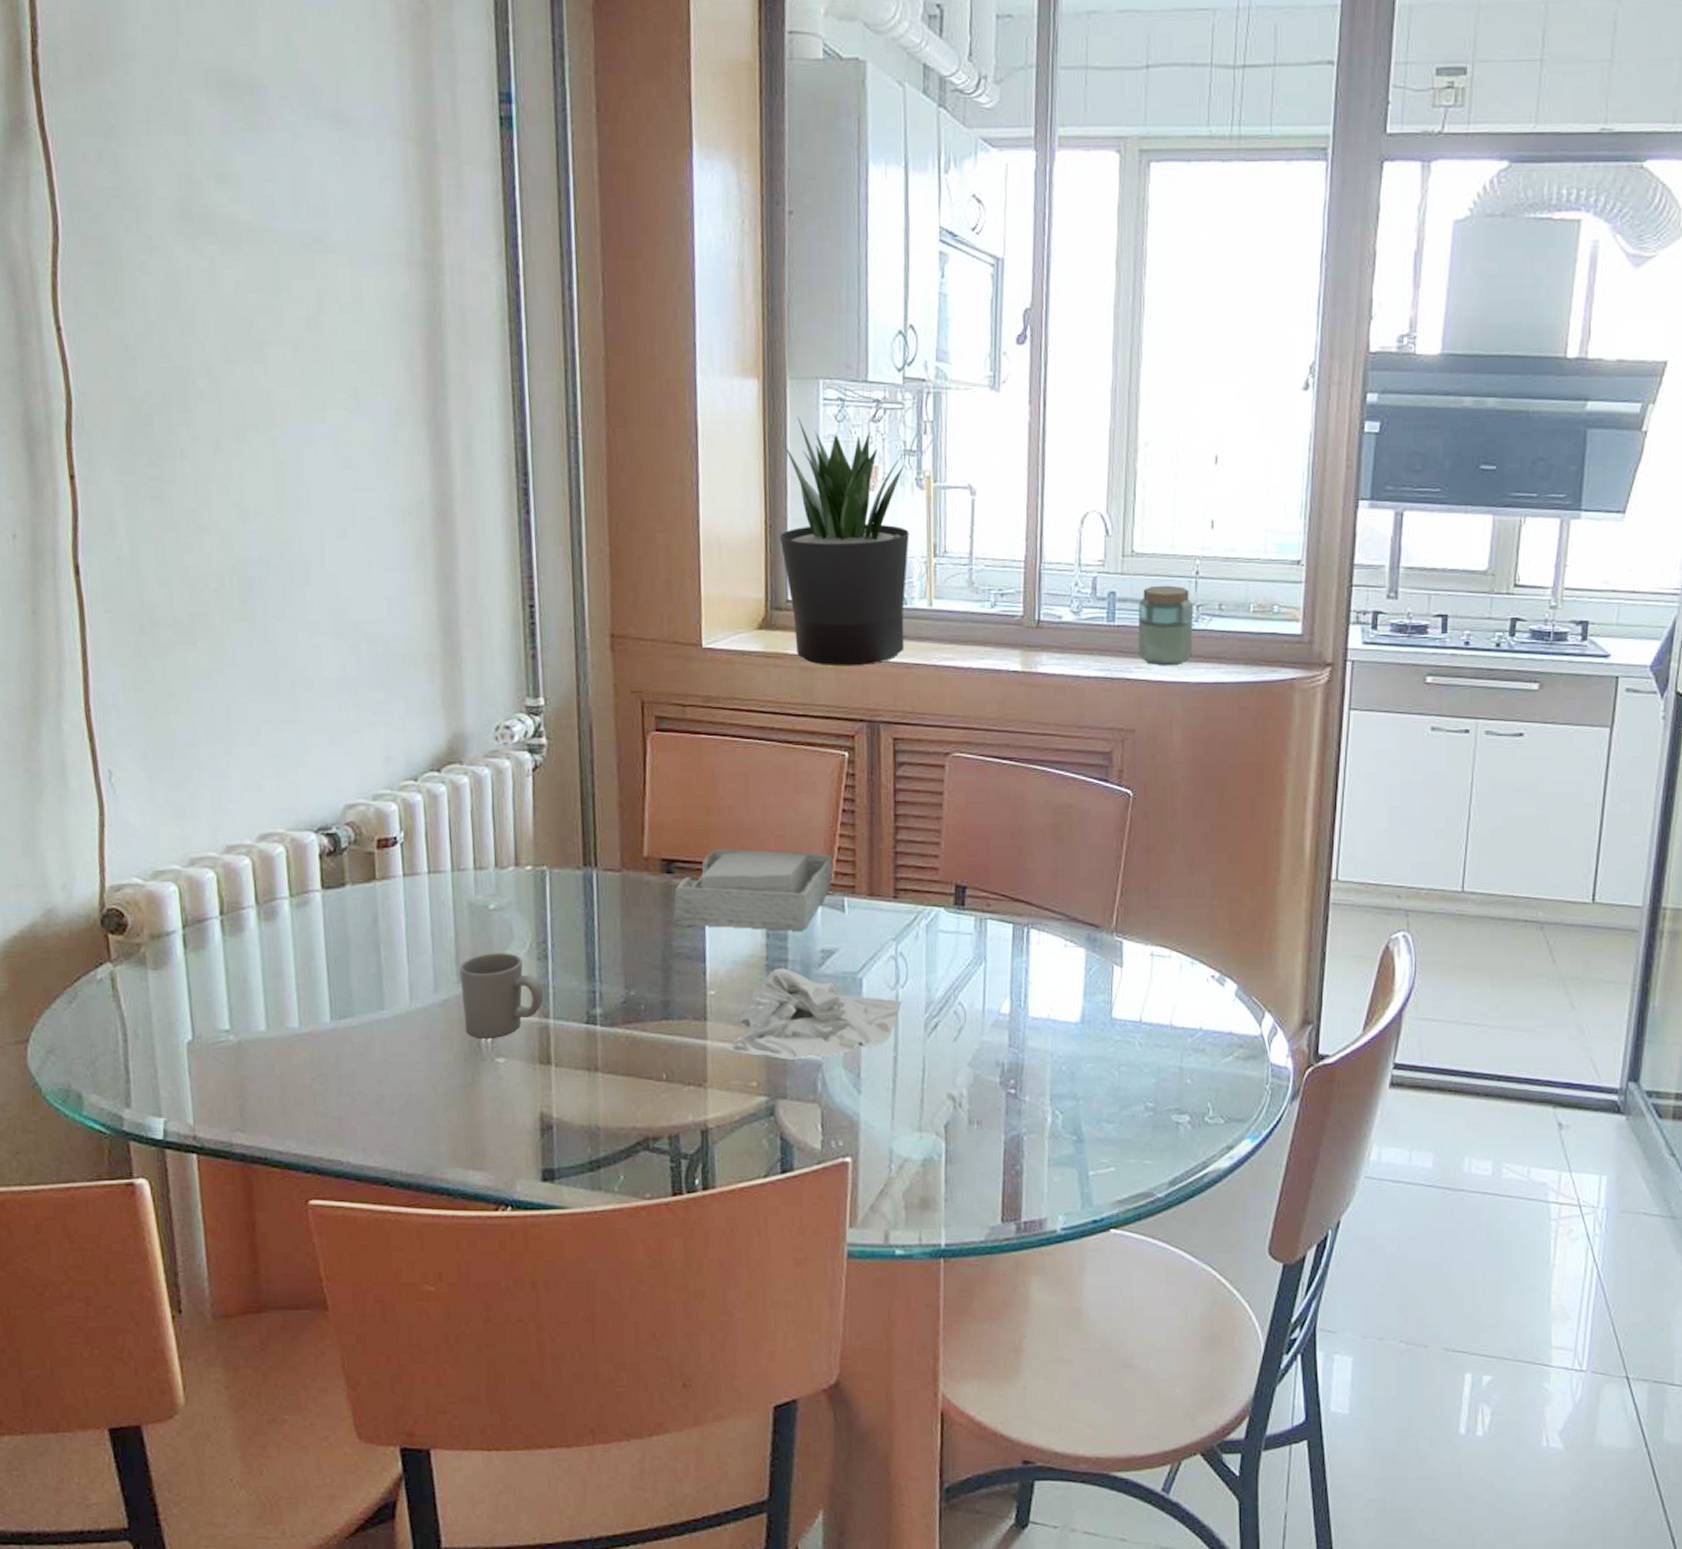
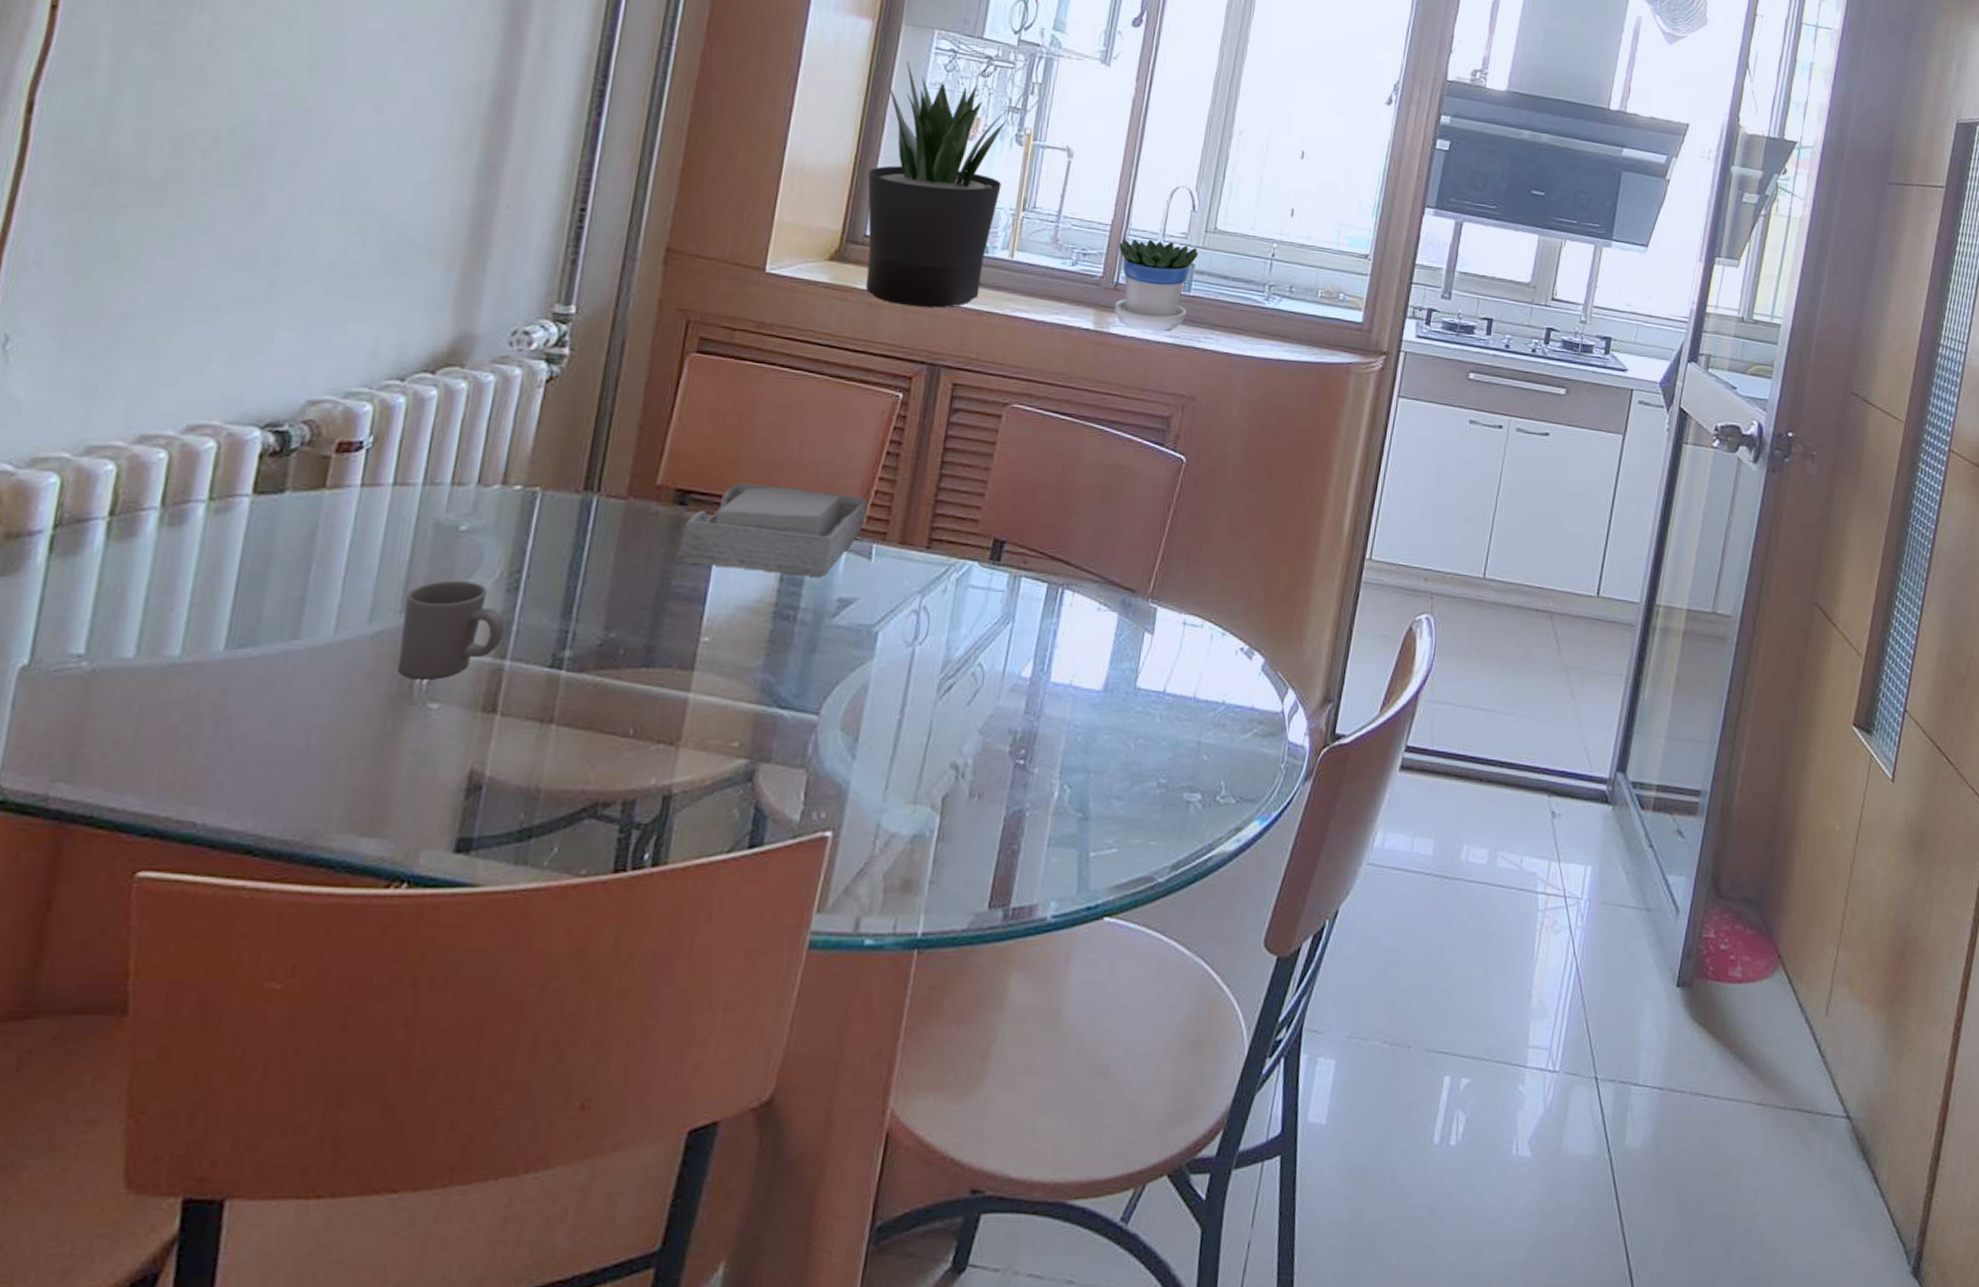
tissue: present [724,968,903,1060] -> none [708,616,918,719]
flowerpot: none [1035,571,1118,666] -> present [1114,239,1199,331]
peanut butter: present [1138,585,1194,666] -> none [1208,262,1267,339]

